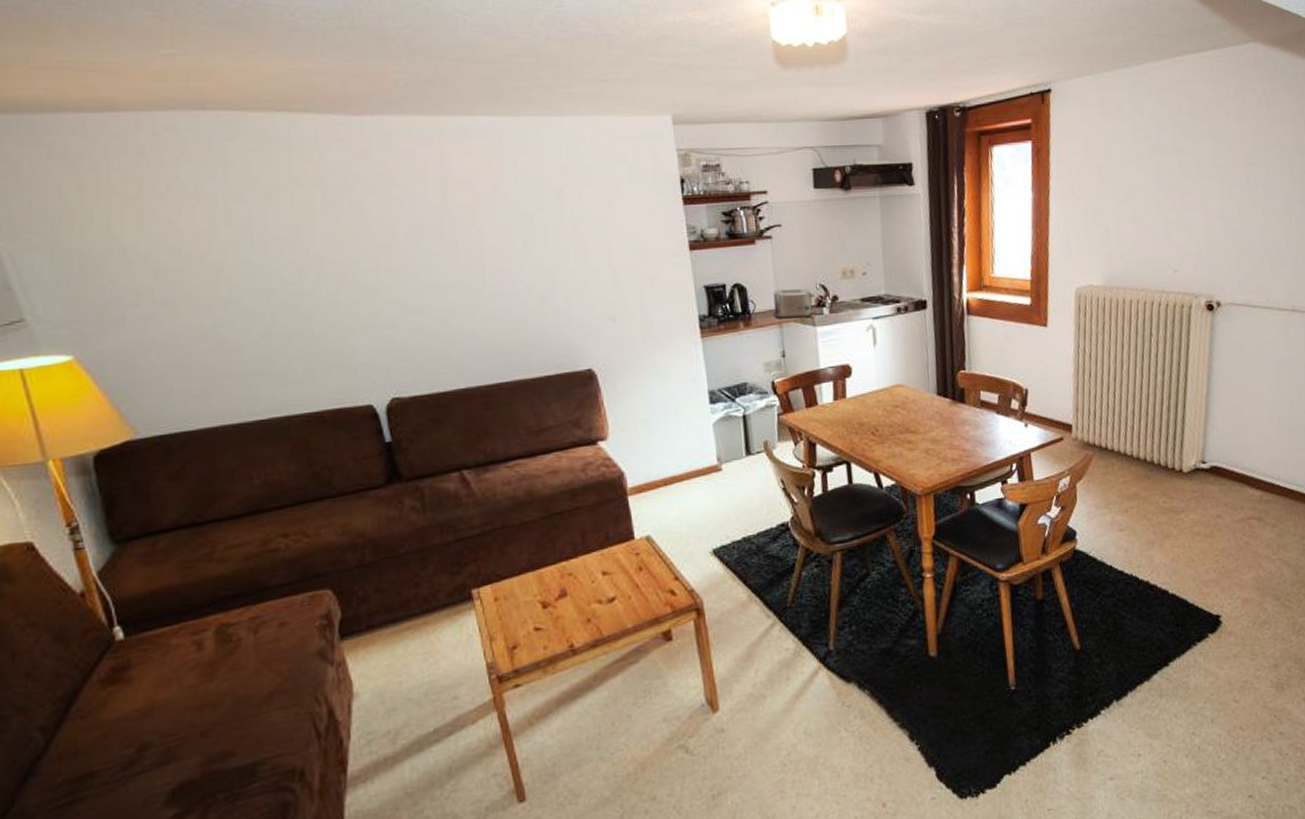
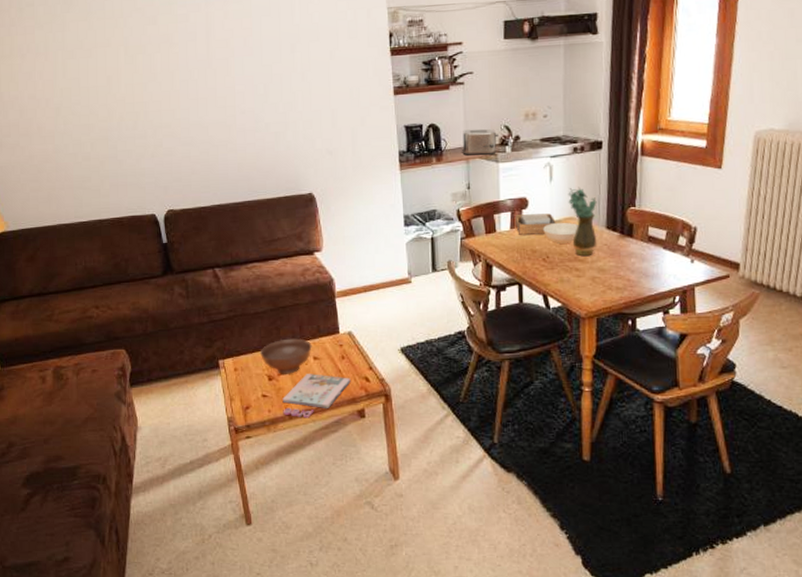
decorative bowl: none [529,550,600,598] -> present [259,338,312,374]
magazine: none [562,593,652,651] -> present [282,374,351,418]
napkin holder: none [837,381,885,407] -> present [514,213,557,235]
bowl: none [870,390,908,415] -> present [543,222,578,244]
vase: none [894,350,929,428] -> present [568,187,597,257]

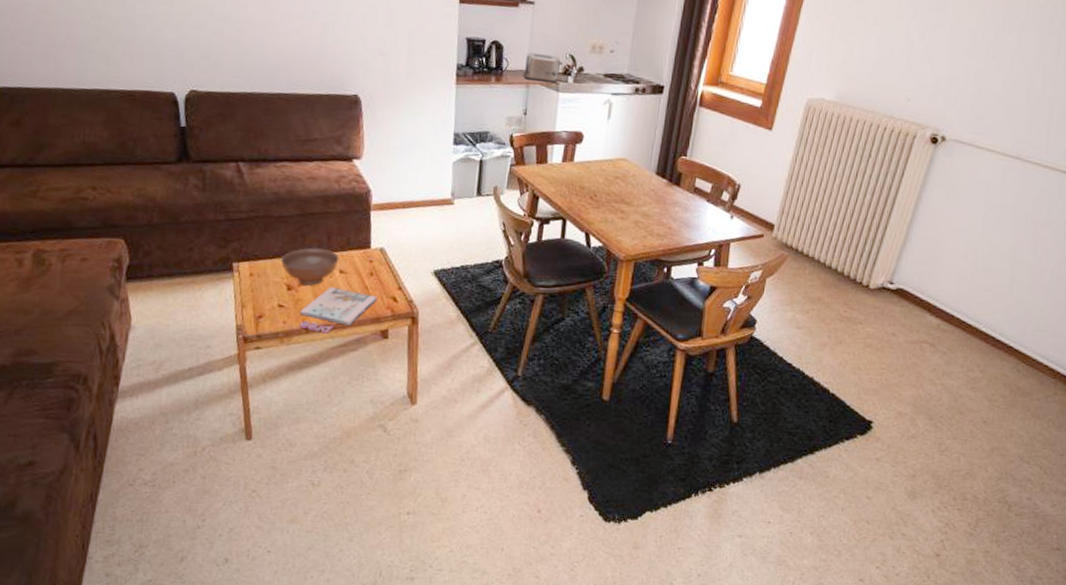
napkin holder: present [514,213,557,235] -> none [567,148,609,173]
bowl: present [543,222,578,244] -> none [594,161,629,184]
vase: present [568,187,597,257] -> none [621,128,651,200]

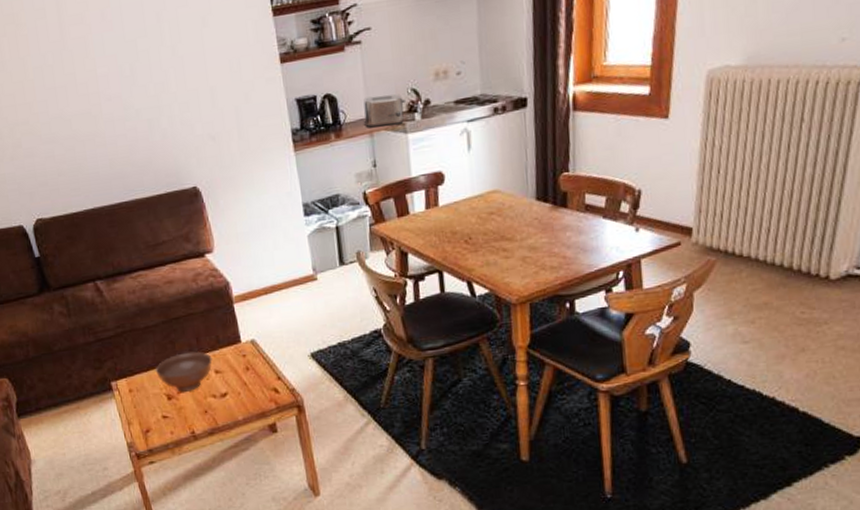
magazine: present [299,287,377,334] -> none [185,389,259,438]

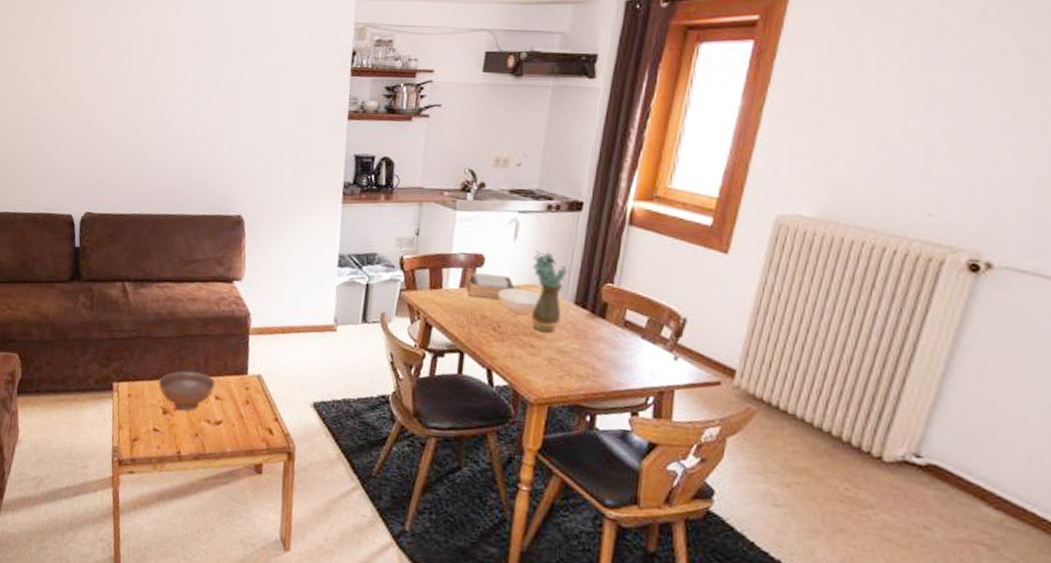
toaster: present [363,94,405,130] -> none [416,168,461,201]
napkin holder: none [429,187,479,216] -> present [465,272,516,301]
bowl: none [463,196,504,222] -> present [498,288,541,315]
vase: none [490,154,527,235] -> present [530,251,567,333]

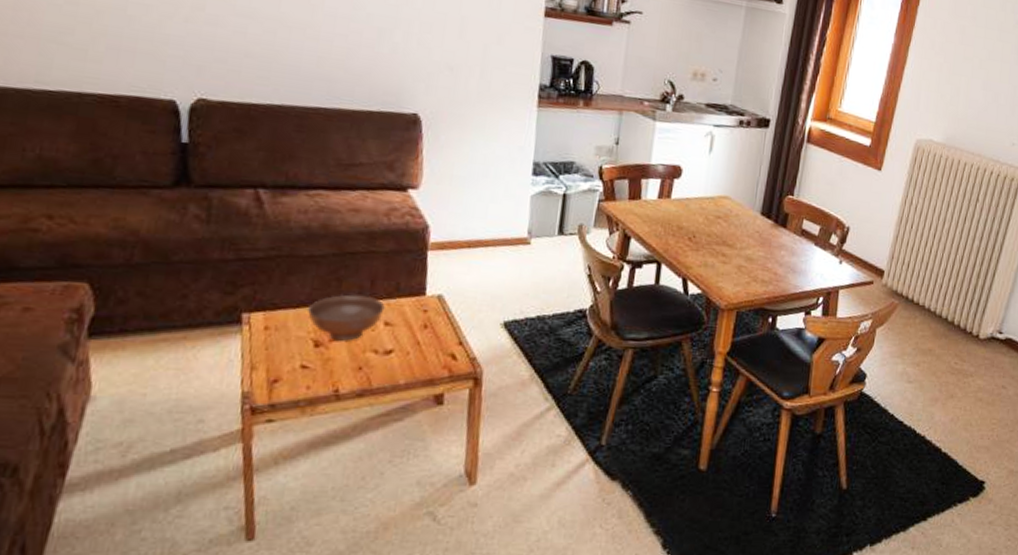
napkin holder: present [465,272,516,301] -> none [663,183,710,212]
bowl: present [498,288,541,315] -> none [694,199,732,225]
vase: present [530,251,567,333] -> none [723,164,755,242]

